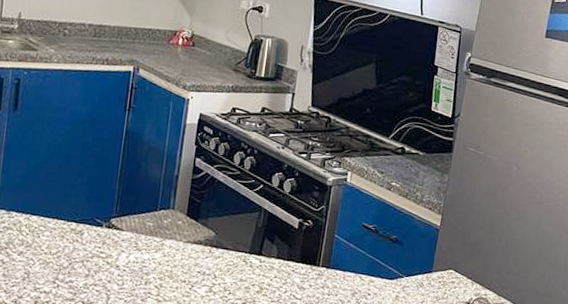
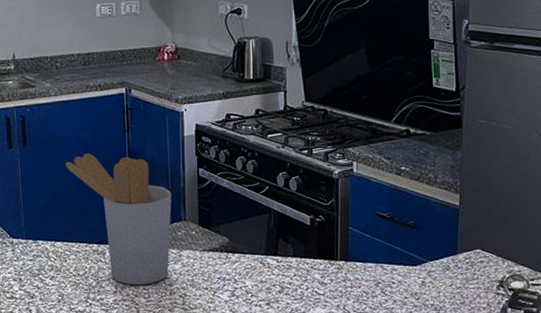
utensil holder: none [56,127,164,271] -> present [66,154,172,286]

